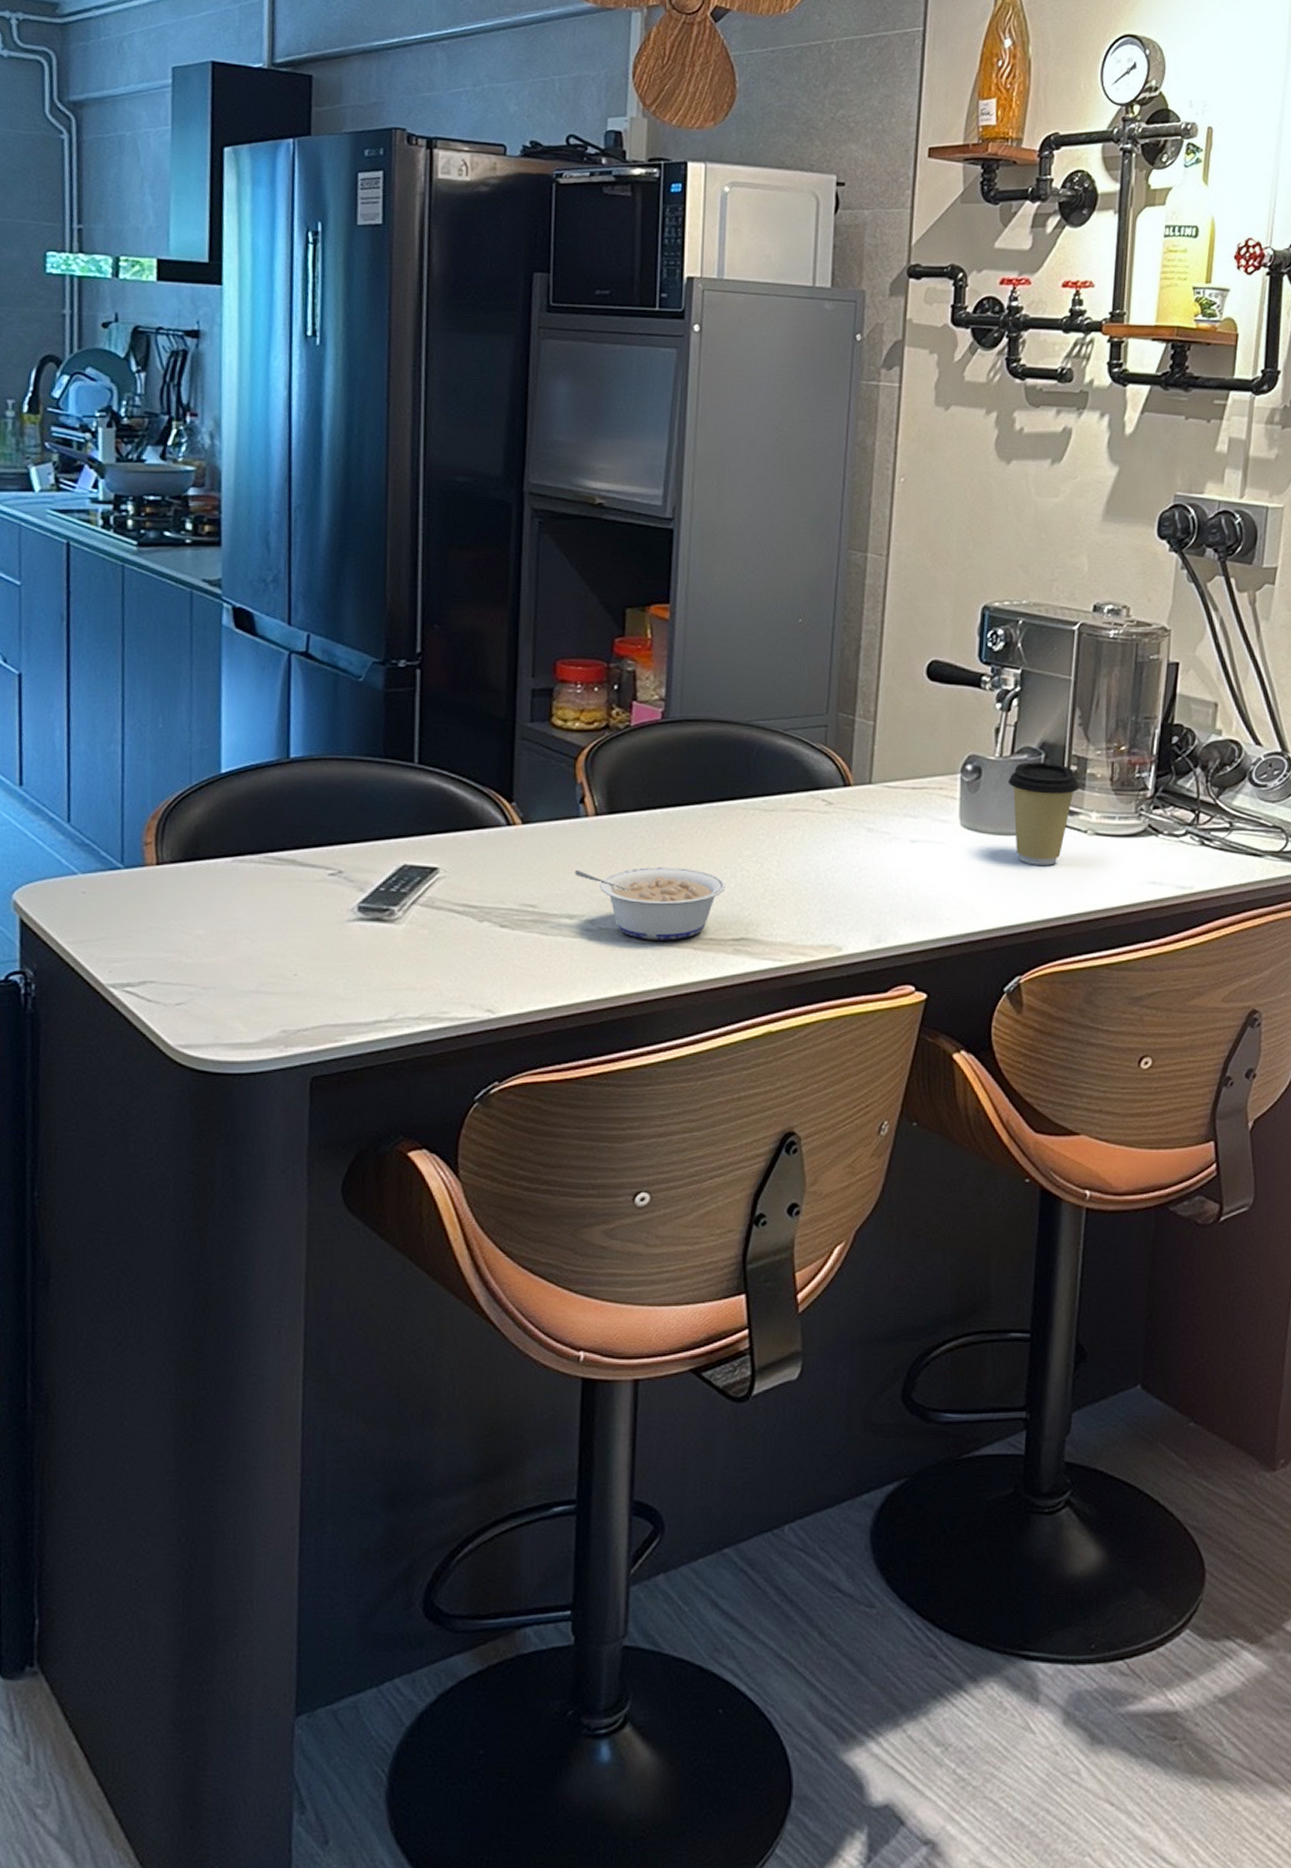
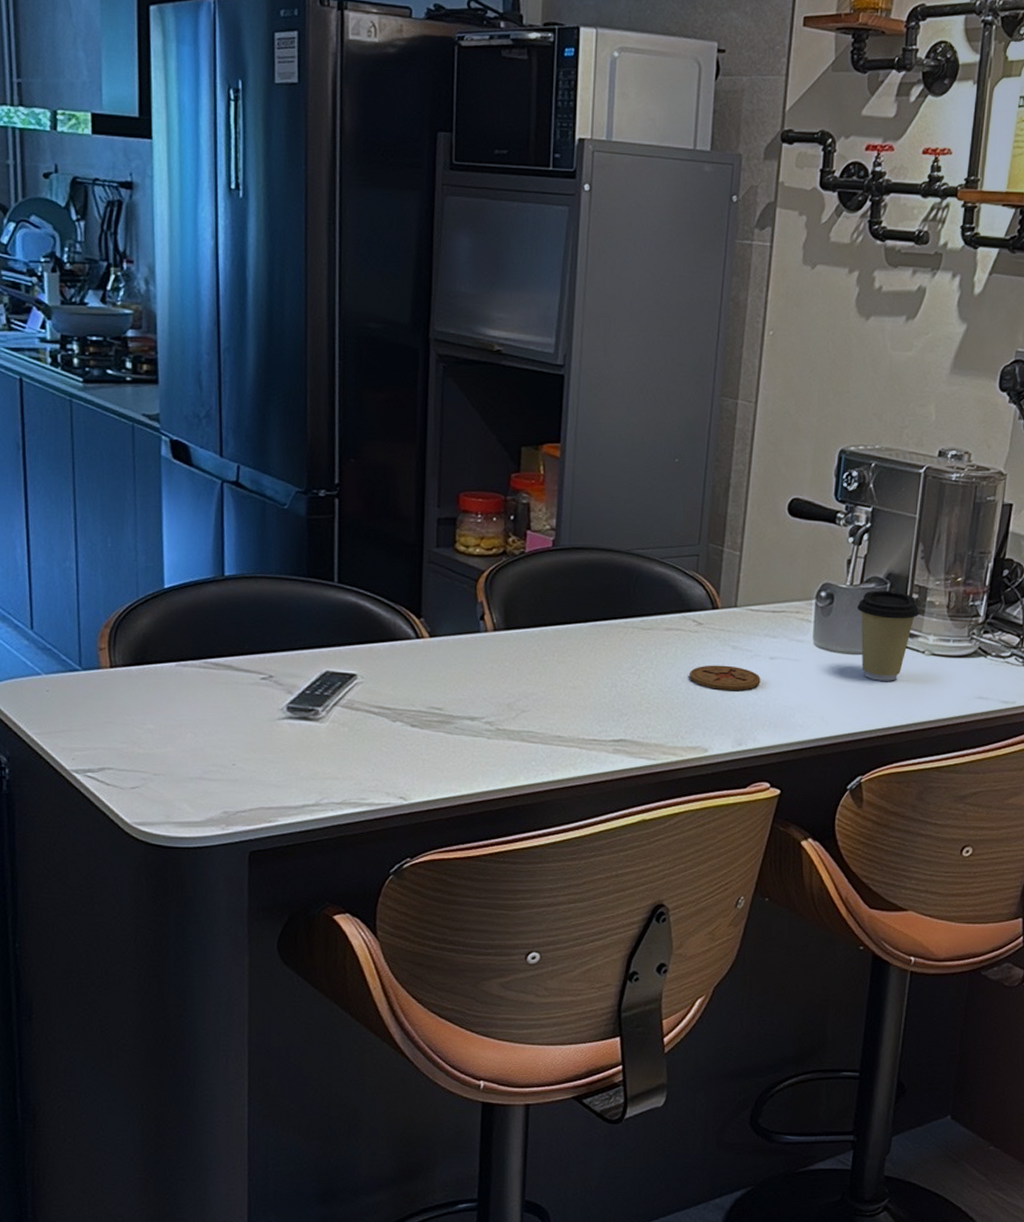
legume: present [574,867,726,941] -> none [475,677,608,741]
coaster: none [818,850,901,879] -> present [689,665,761,690]

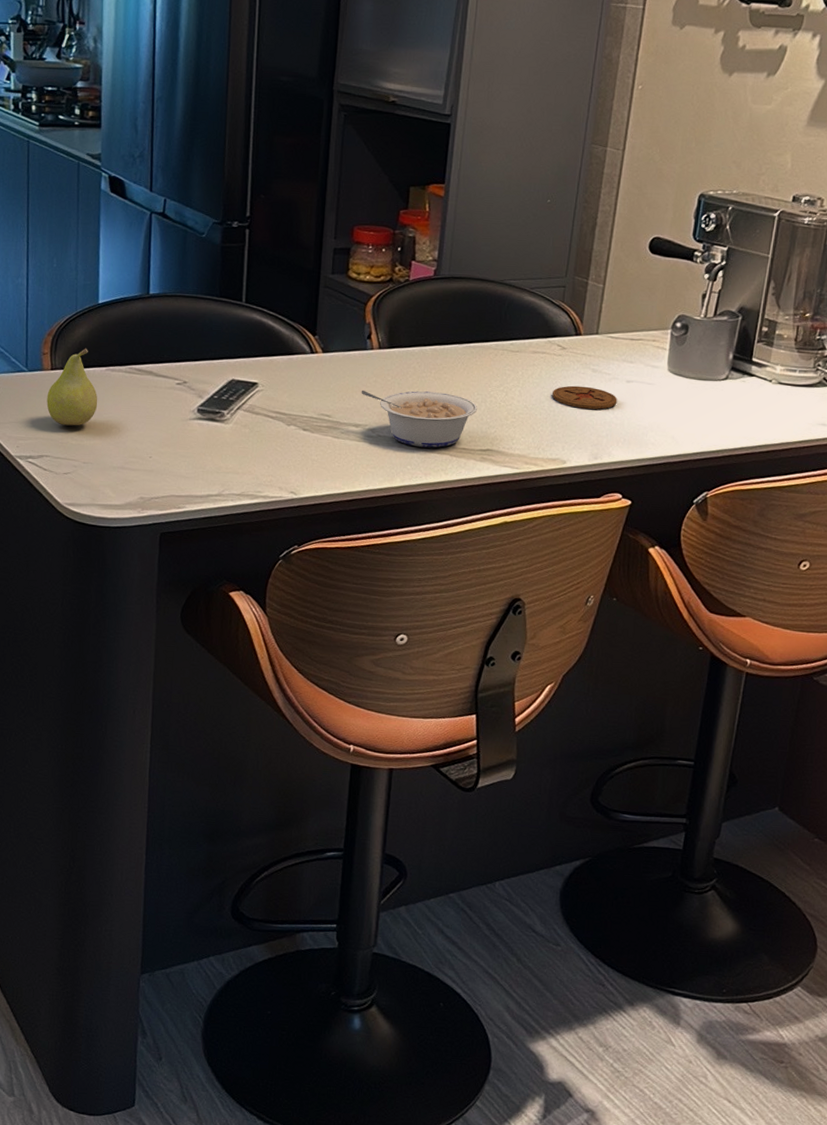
fruit: none [106,640,168,732] -> present [46,348,98,426]
legume: none [475,677,608,741] -> present [361,390,478,448]
coffee cup: present [857,590,920,681] -> none [710,322,769,406]

